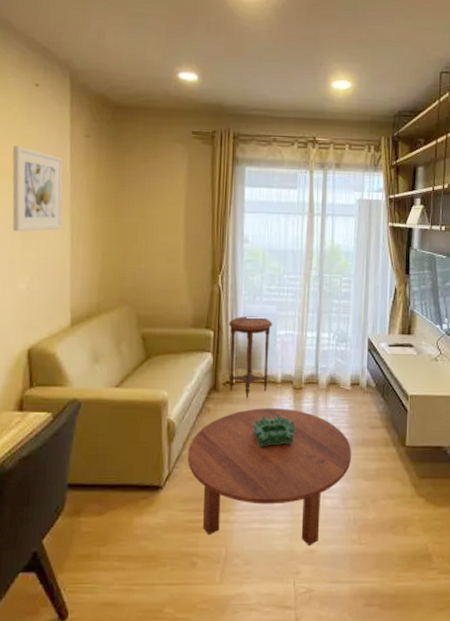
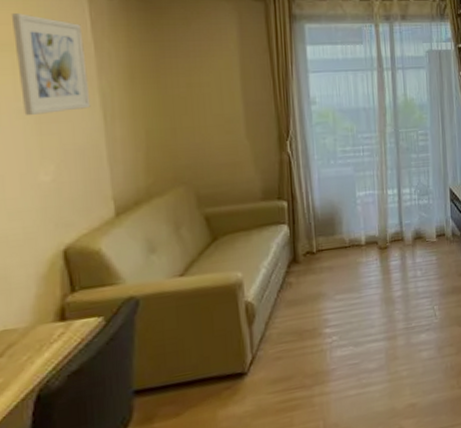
coffee table: present [187,408,352,547] -> none [271,269,444,412]
side table: present [228,316,272,399] -> none [302,180,352,267]
decorative bowl: present [252,413,296,447] -> none [339,275,386,313]

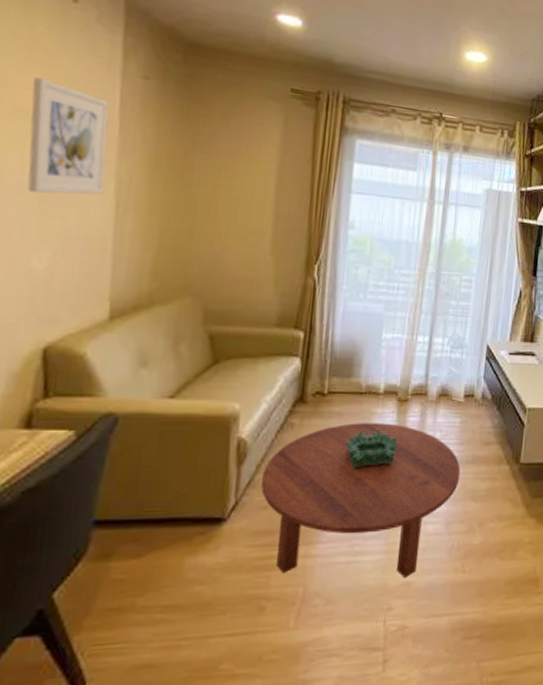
coffee table: none [271,269,444,412] -> present [261,423,461,579]
decorative bowl: none [339,275,386,313] -> present [345,429,398,468]

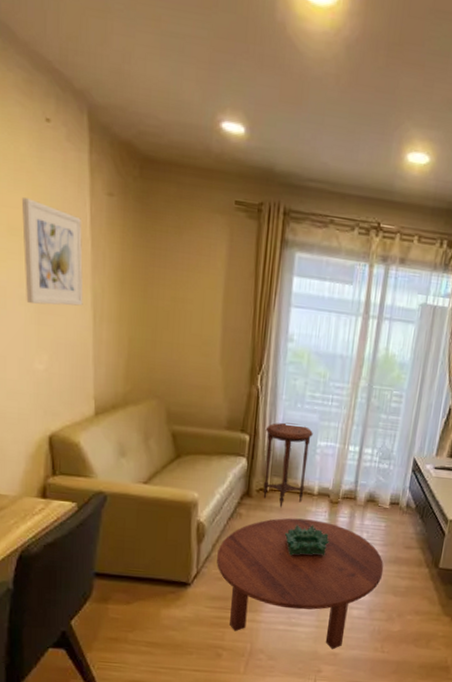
side table: none [320,315,377,413] -> present [263,422,313,508]

